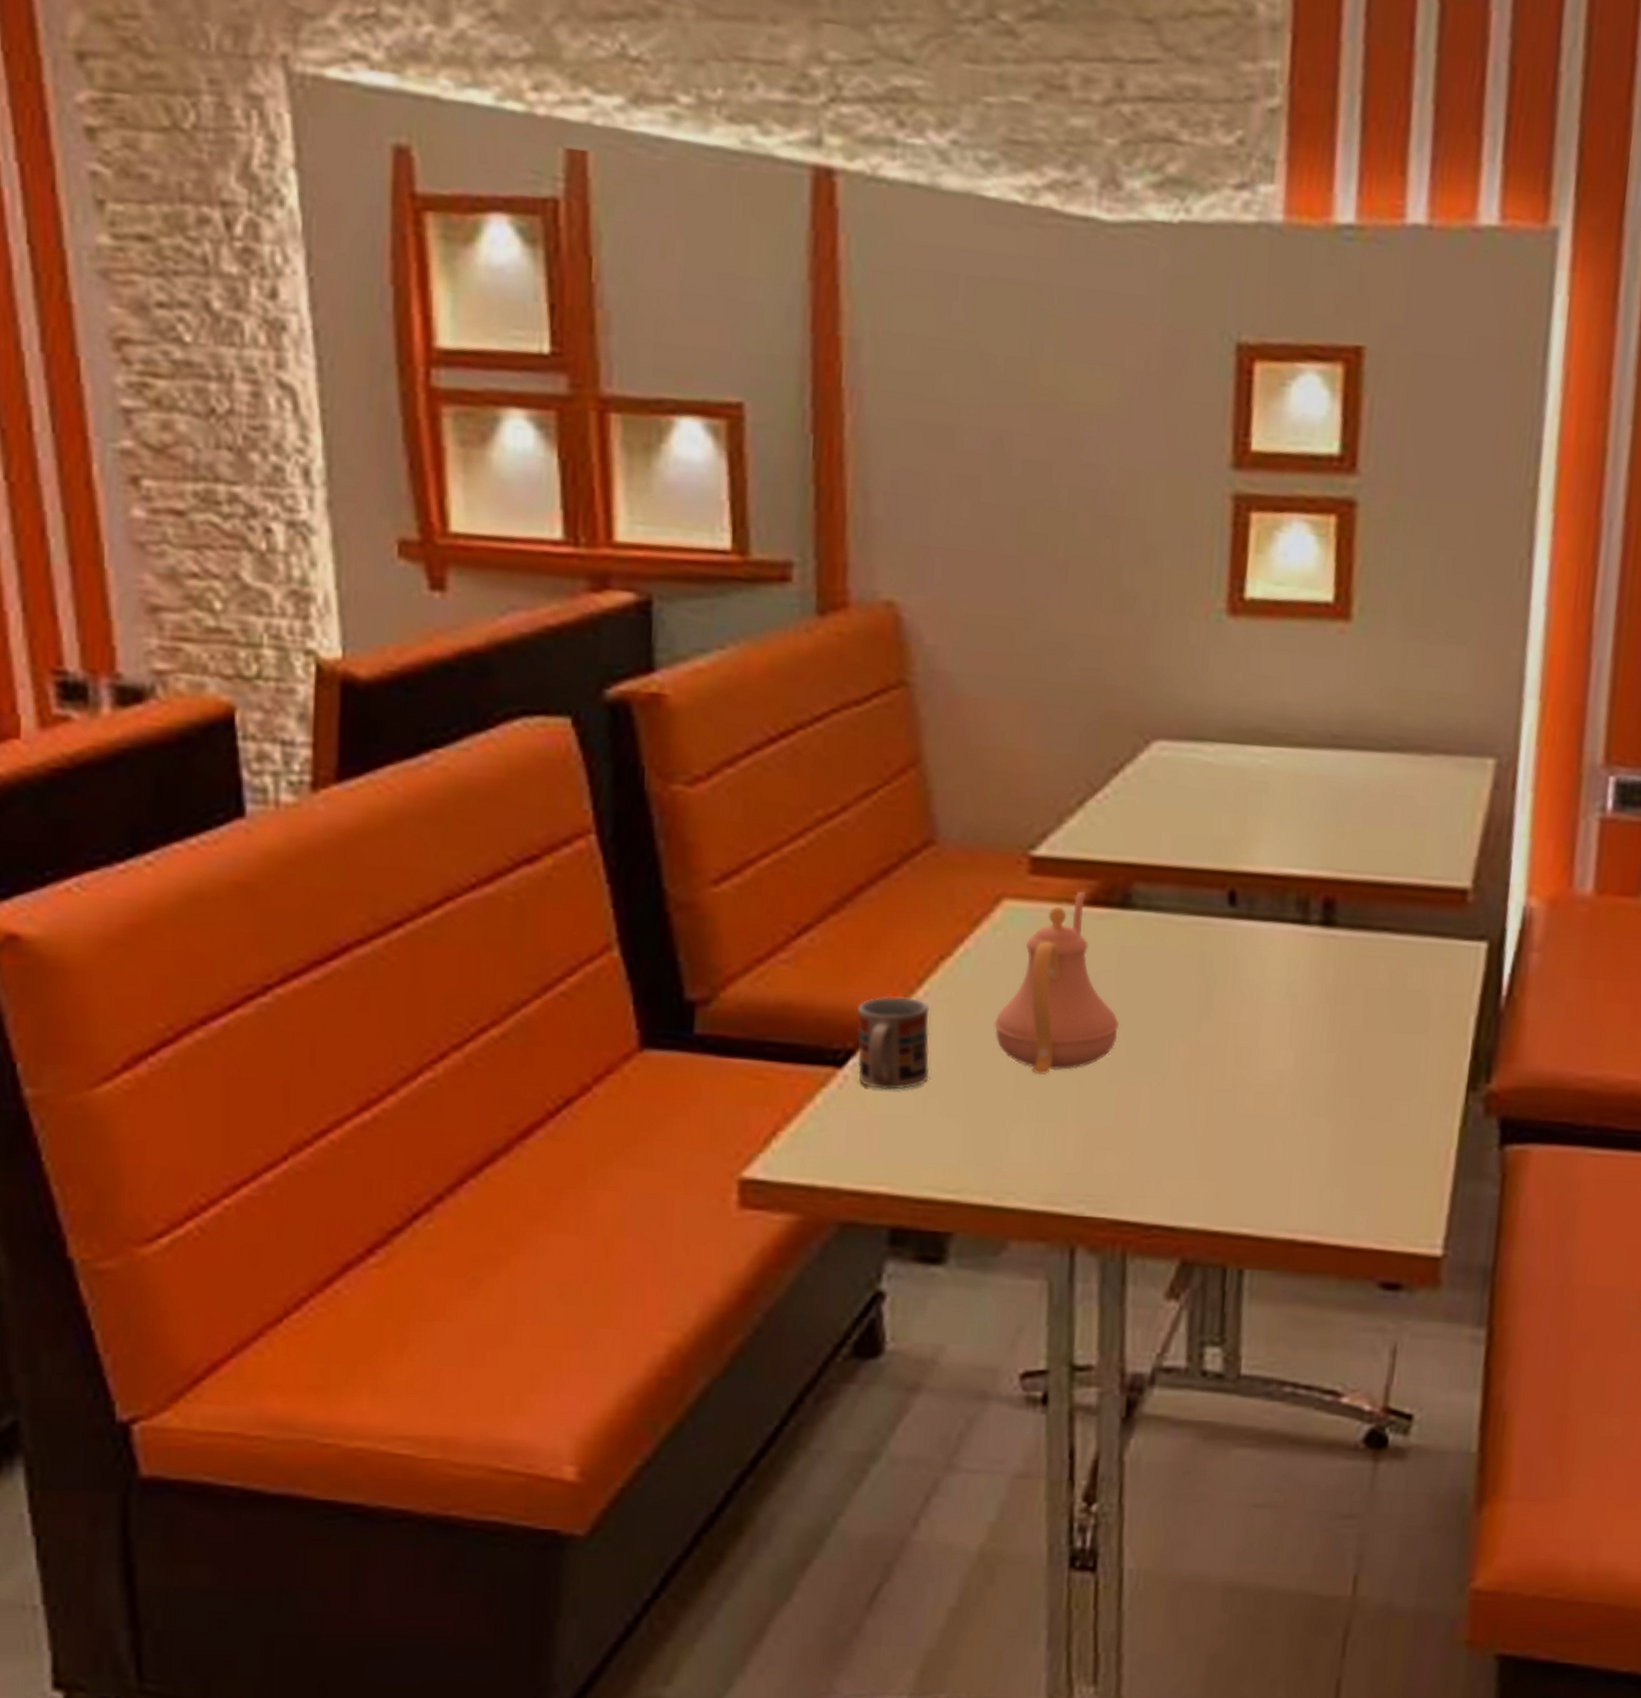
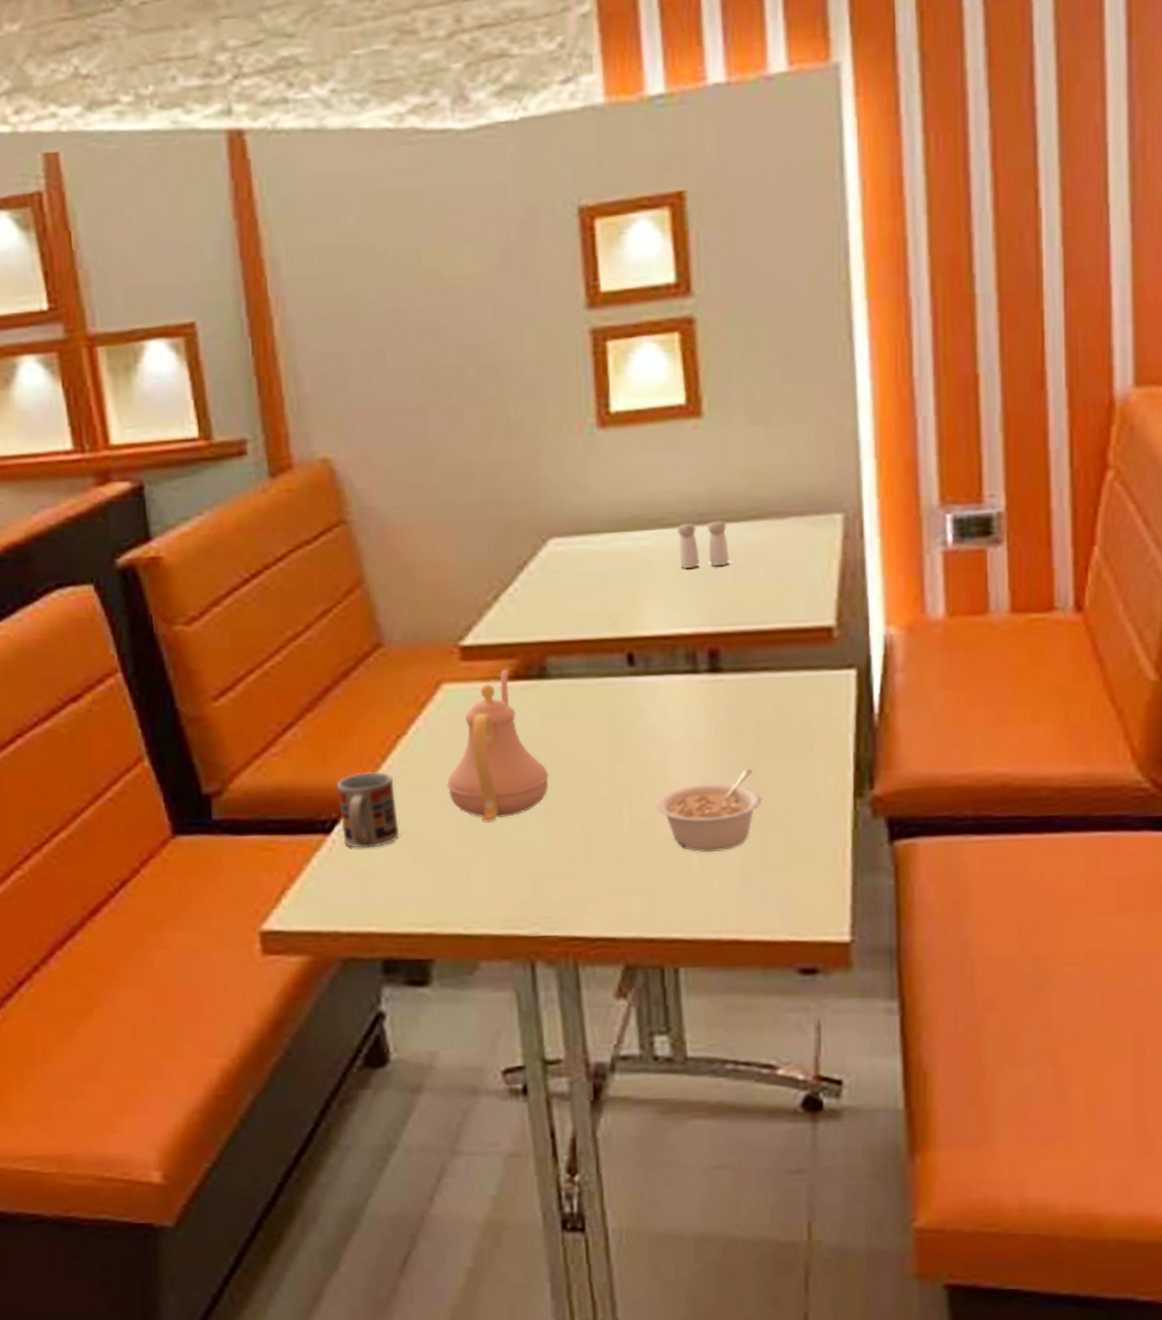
legume: none [1240,1044,1364,1137] -> present [655,769,762,852]
salt and pepper shaker: none [1303,743,1363,801] -> present [677,520,730,568]

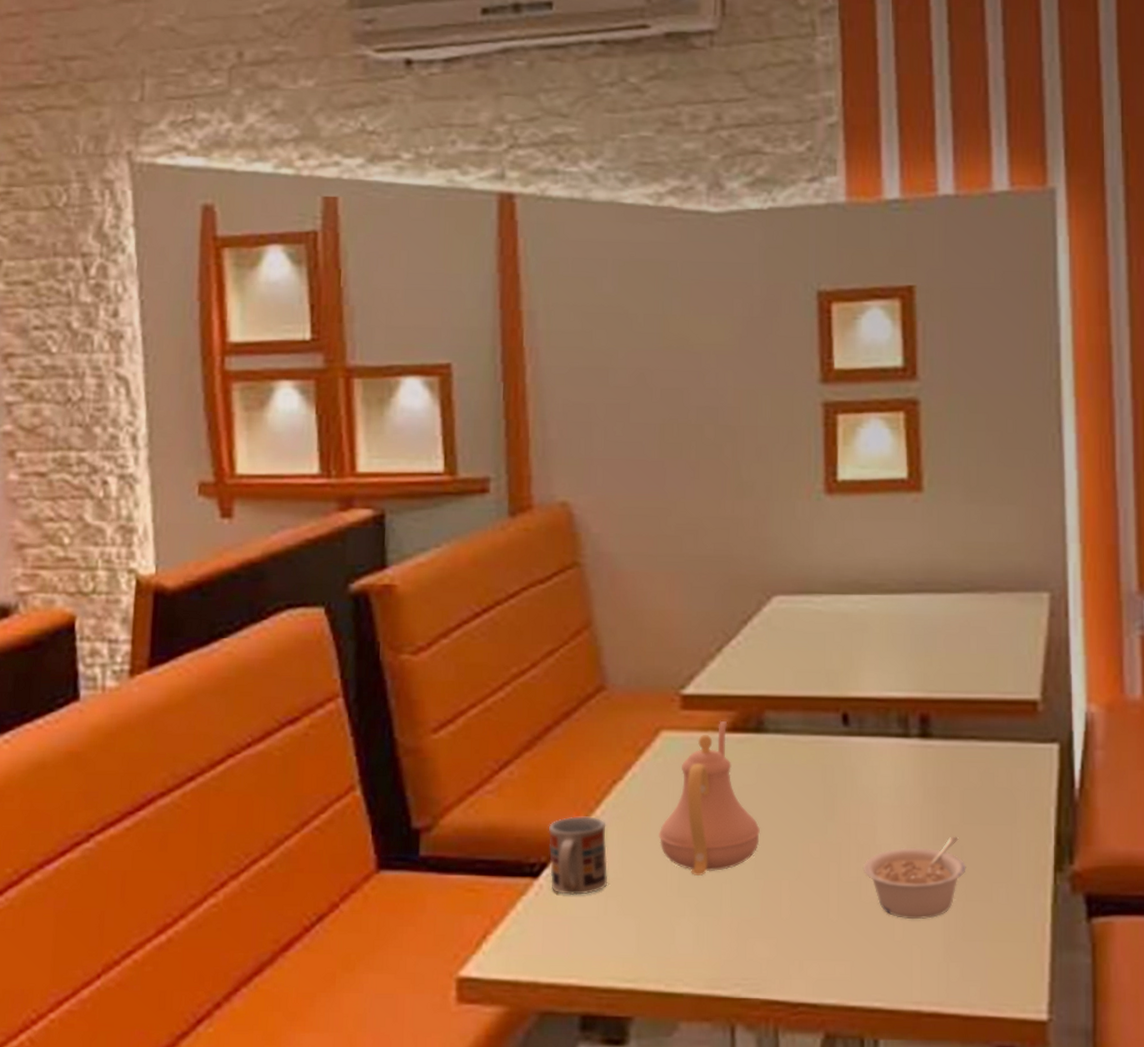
salt and pepper shaker: present [677,520,730,568] -> none [895,590,944,634]

